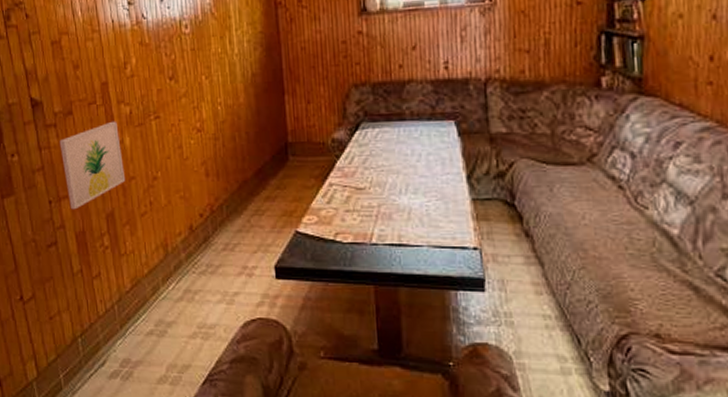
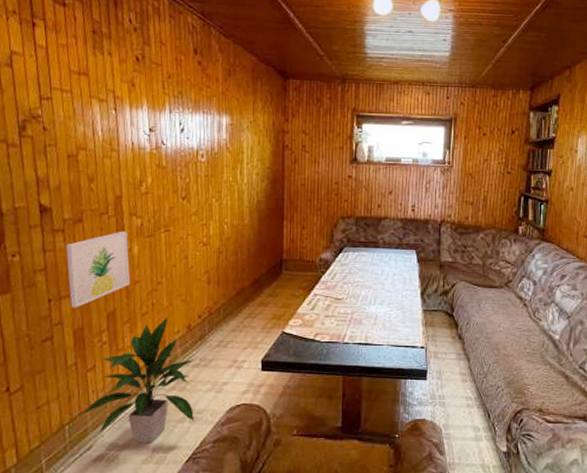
indoor plant: none [91,215,208,360] -> present [80,316,195,442]

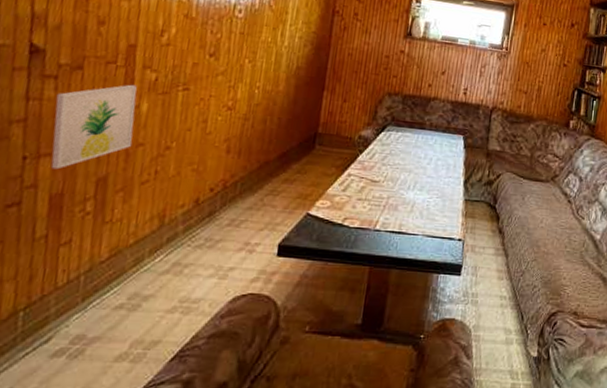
indoor plant: present [80,316,195,442] -> none [42,186,197,336]

